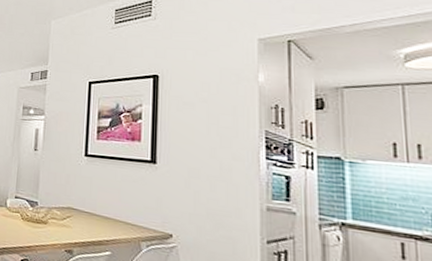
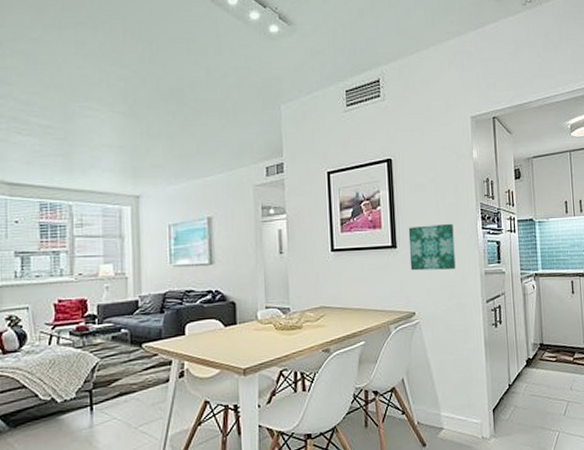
wall art: none [170,145,227,199] -> present [408,223,456,271]

